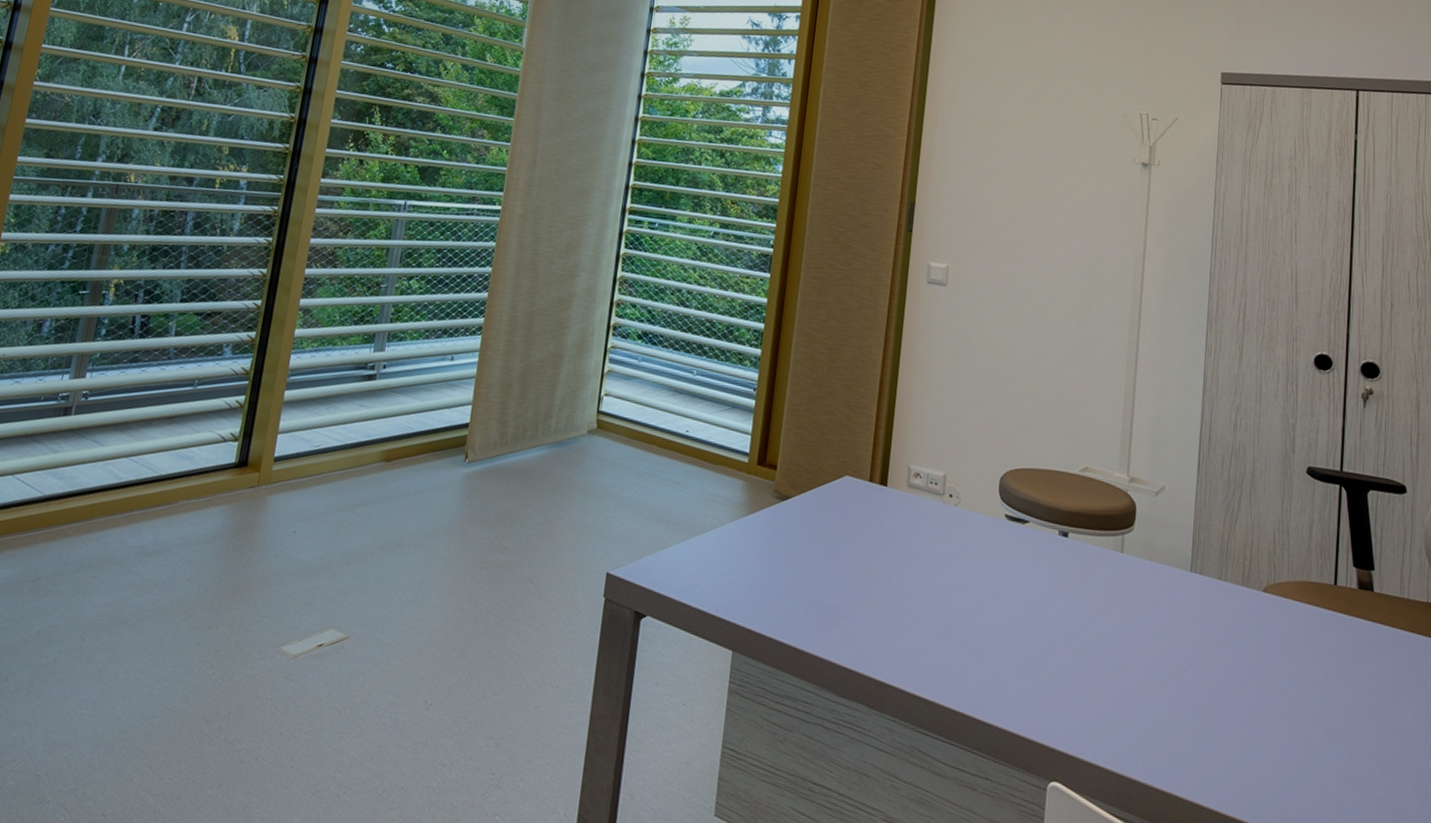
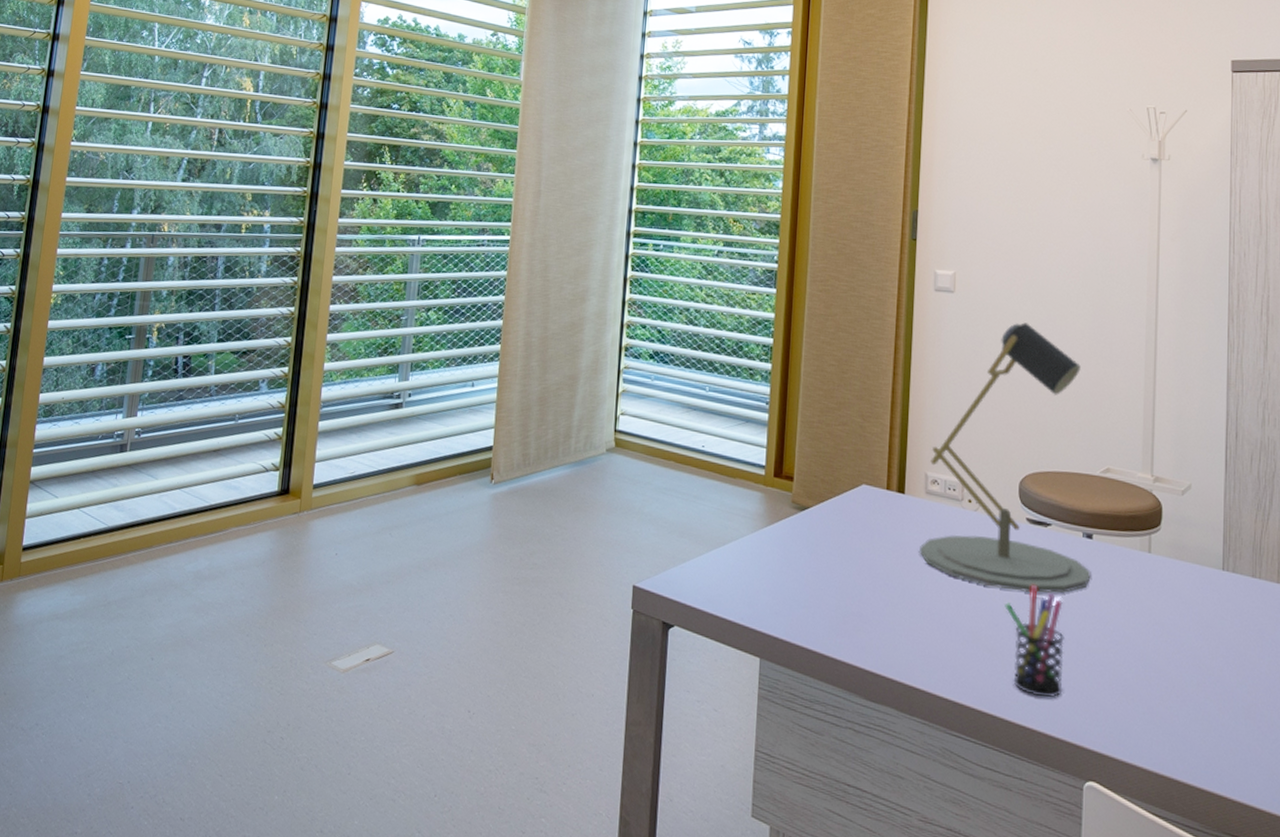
desk lamp: none [899,318,1065,591] -> present [920,322,1091,594]
pen holder: none [979,581,1036,696] -> present [1005,584,1064,698]

